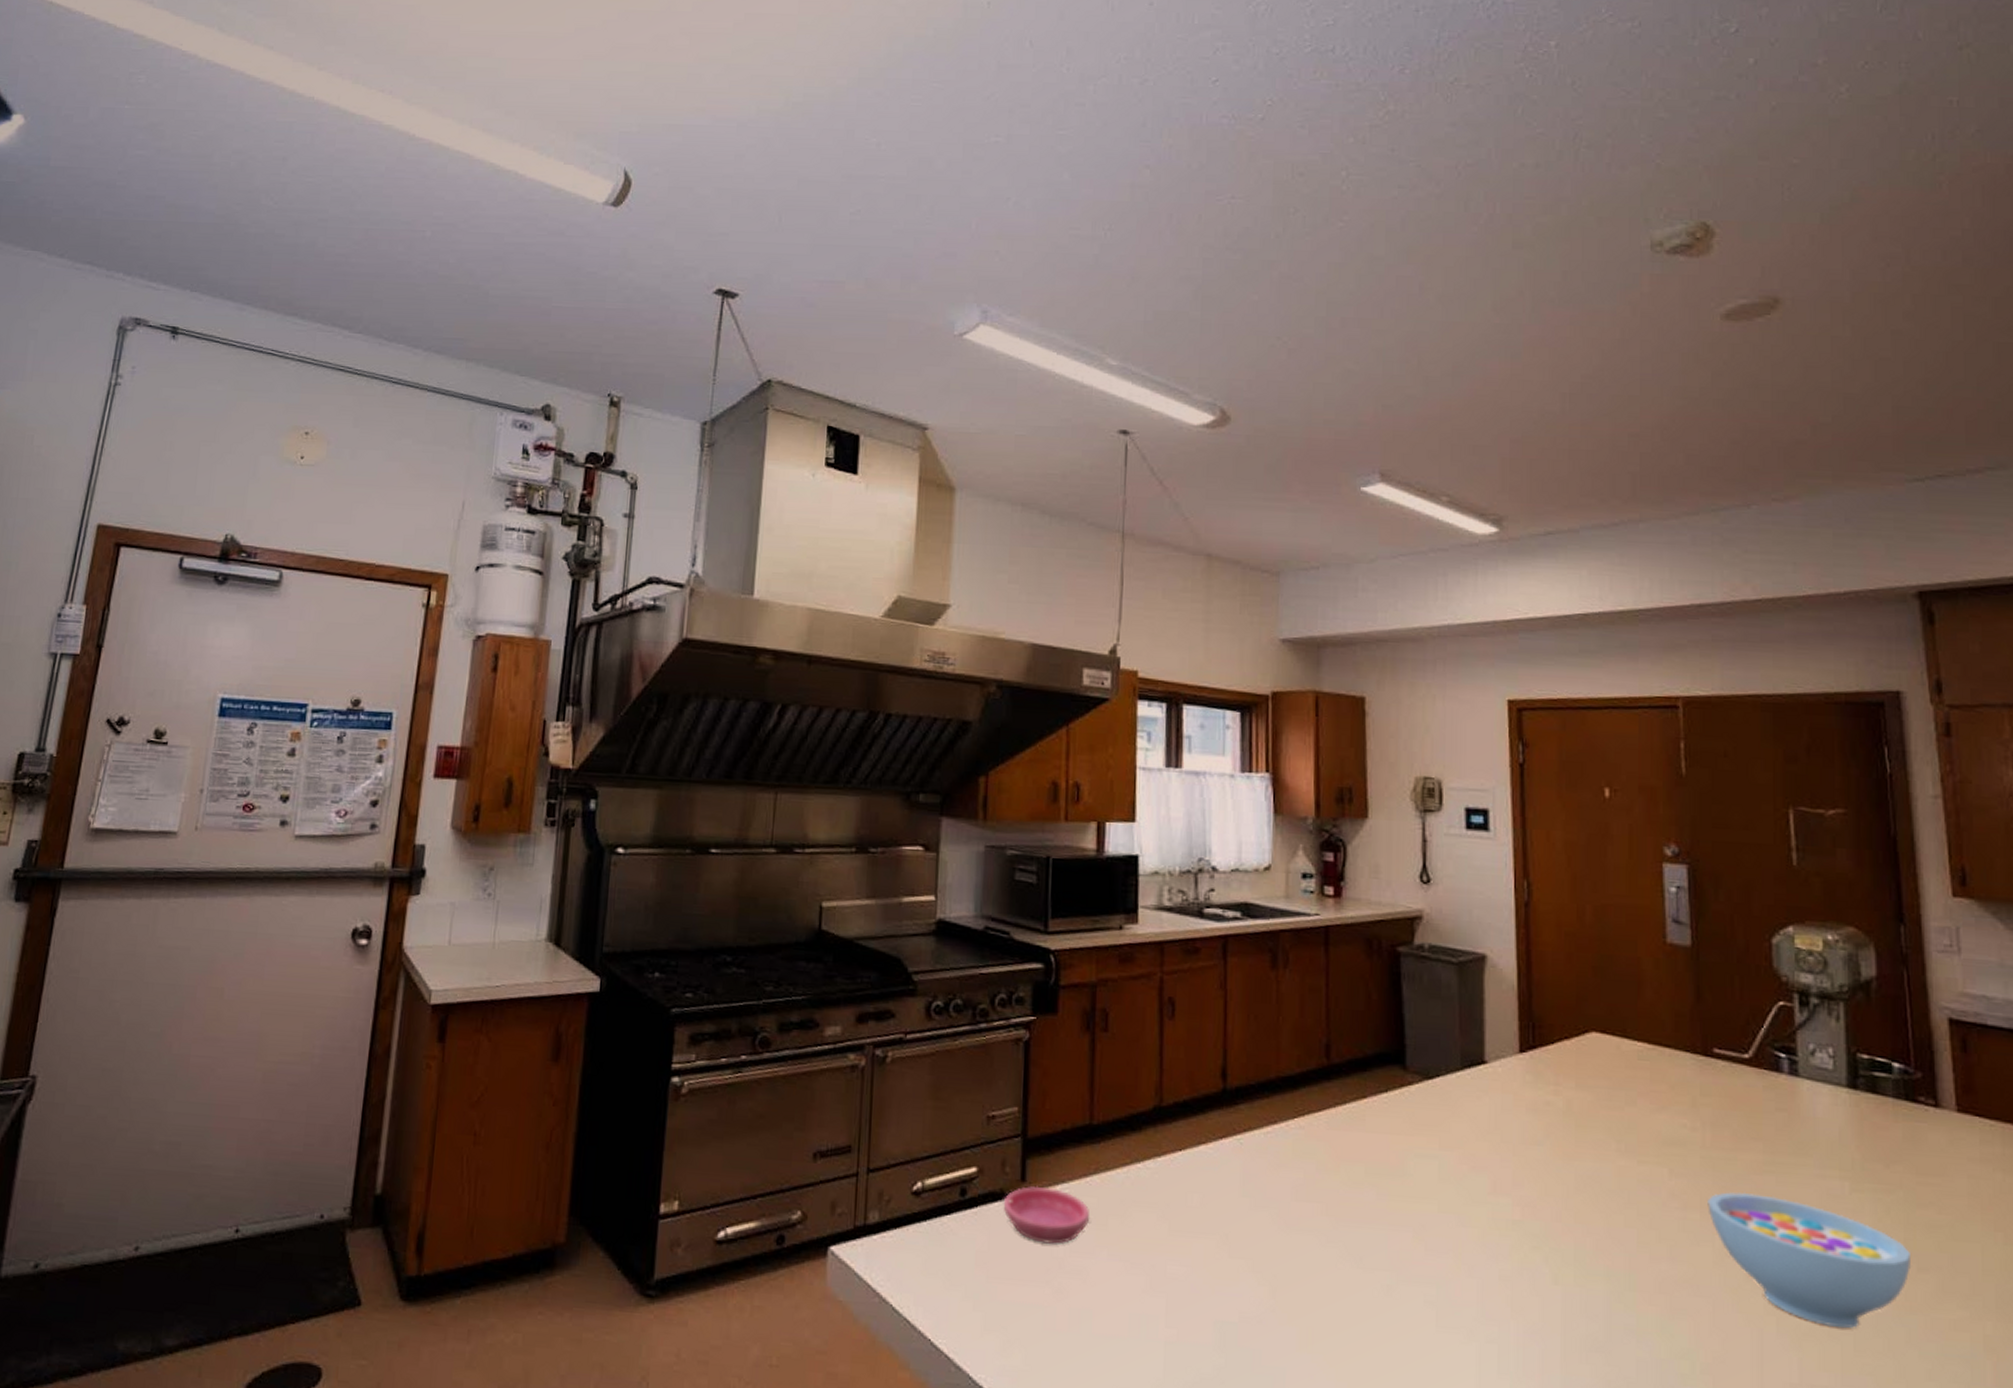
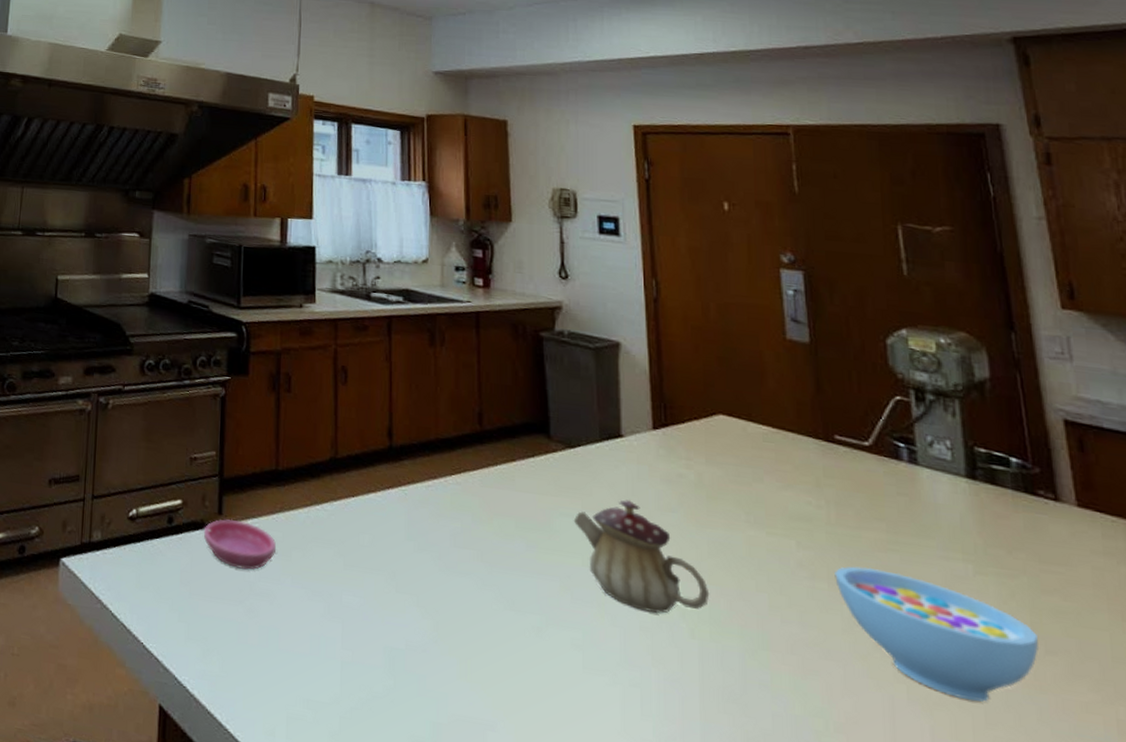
teapot: none [1429,1134,1575,1259] -> present [573,500,710,613]

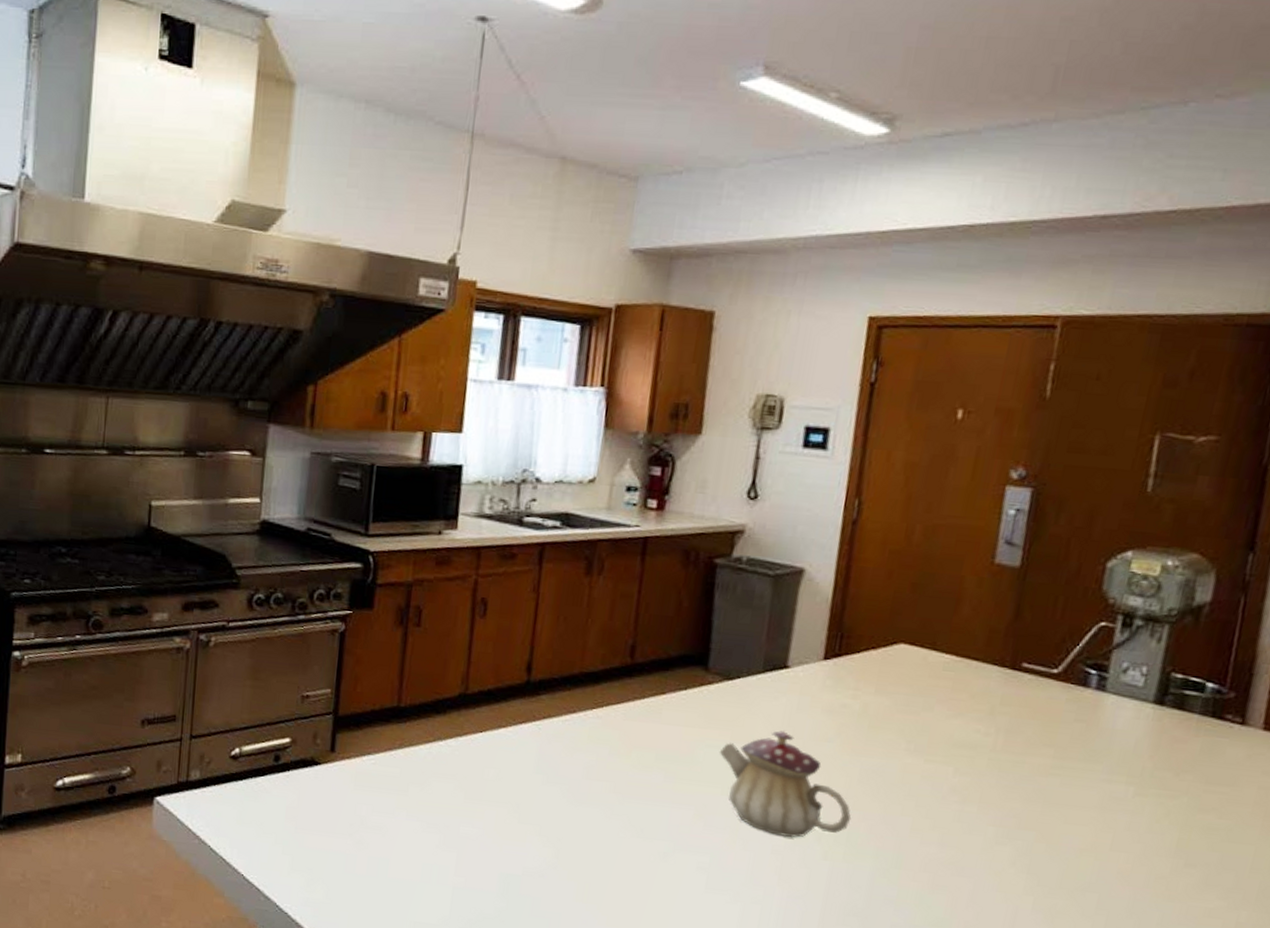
saucer: present [203,519,276,570] -> none [313,756,392,805]
bowl: present [834,566,1040,702] -> none [985,790,1182,910]

